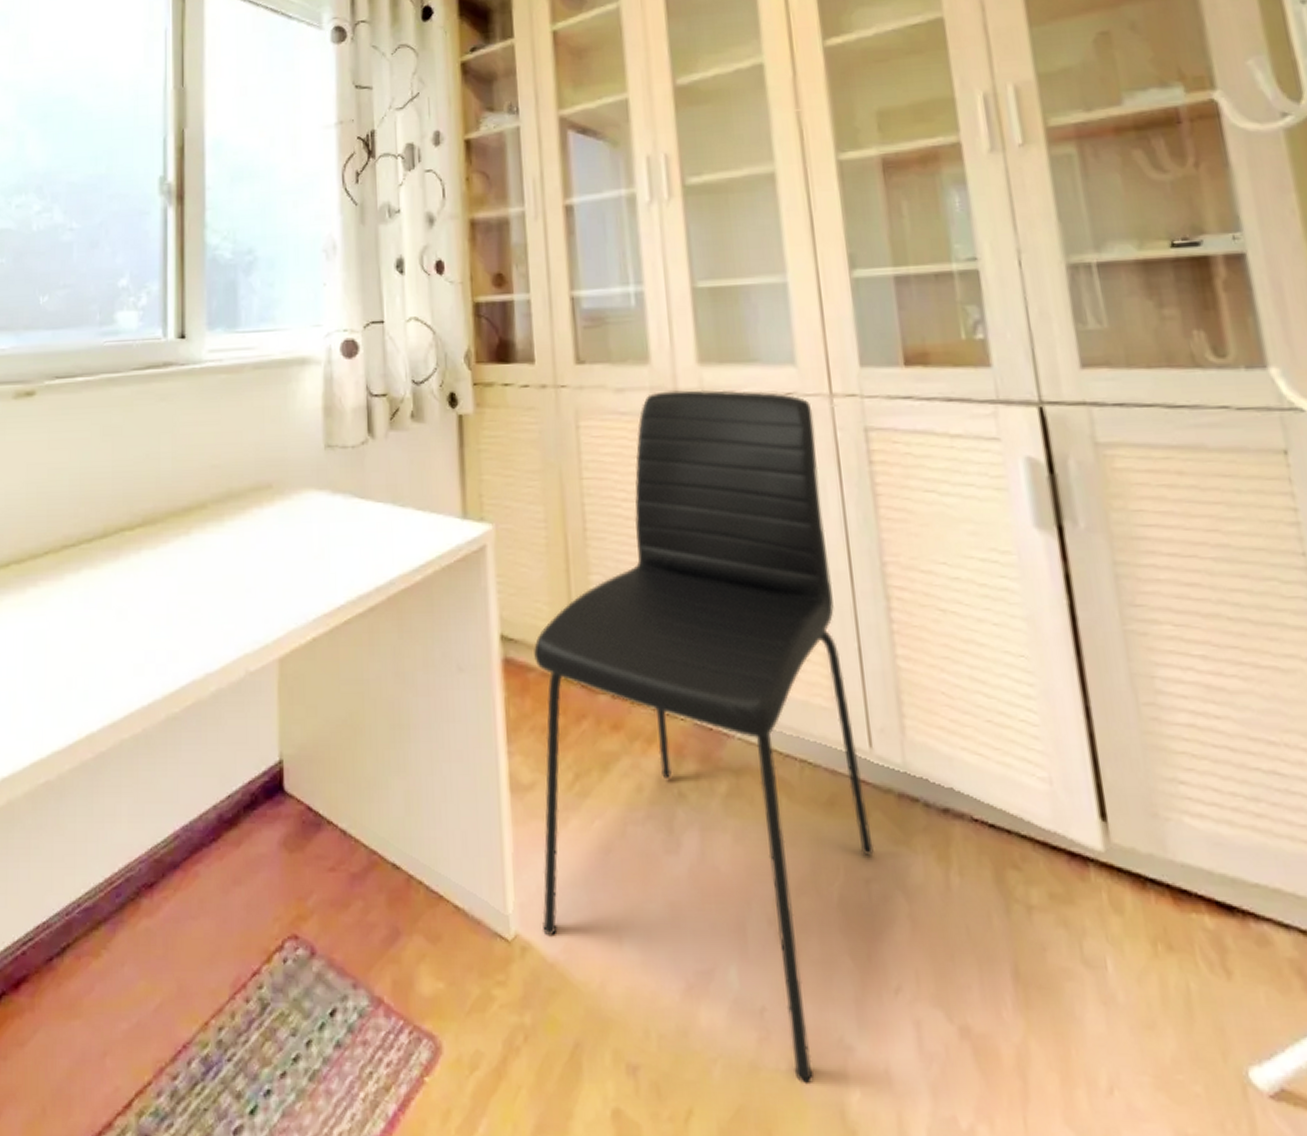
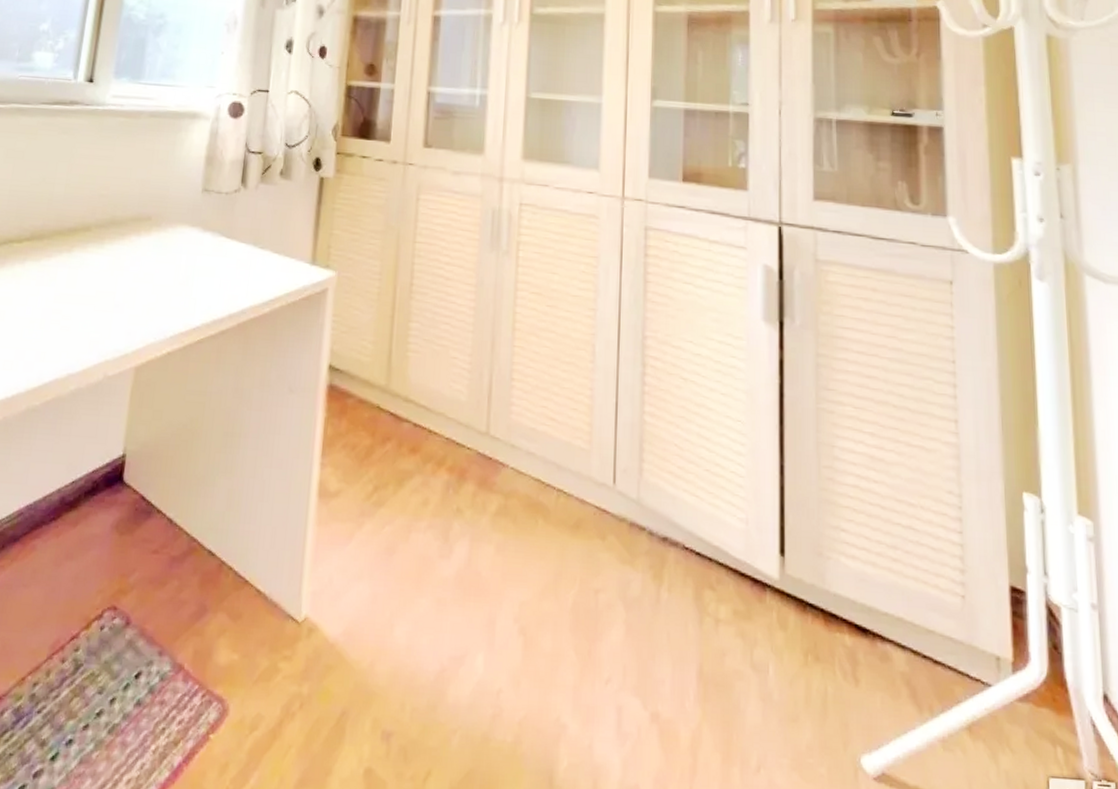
chair: present [534,389,874,1085] -> none [329,178,607,754]

